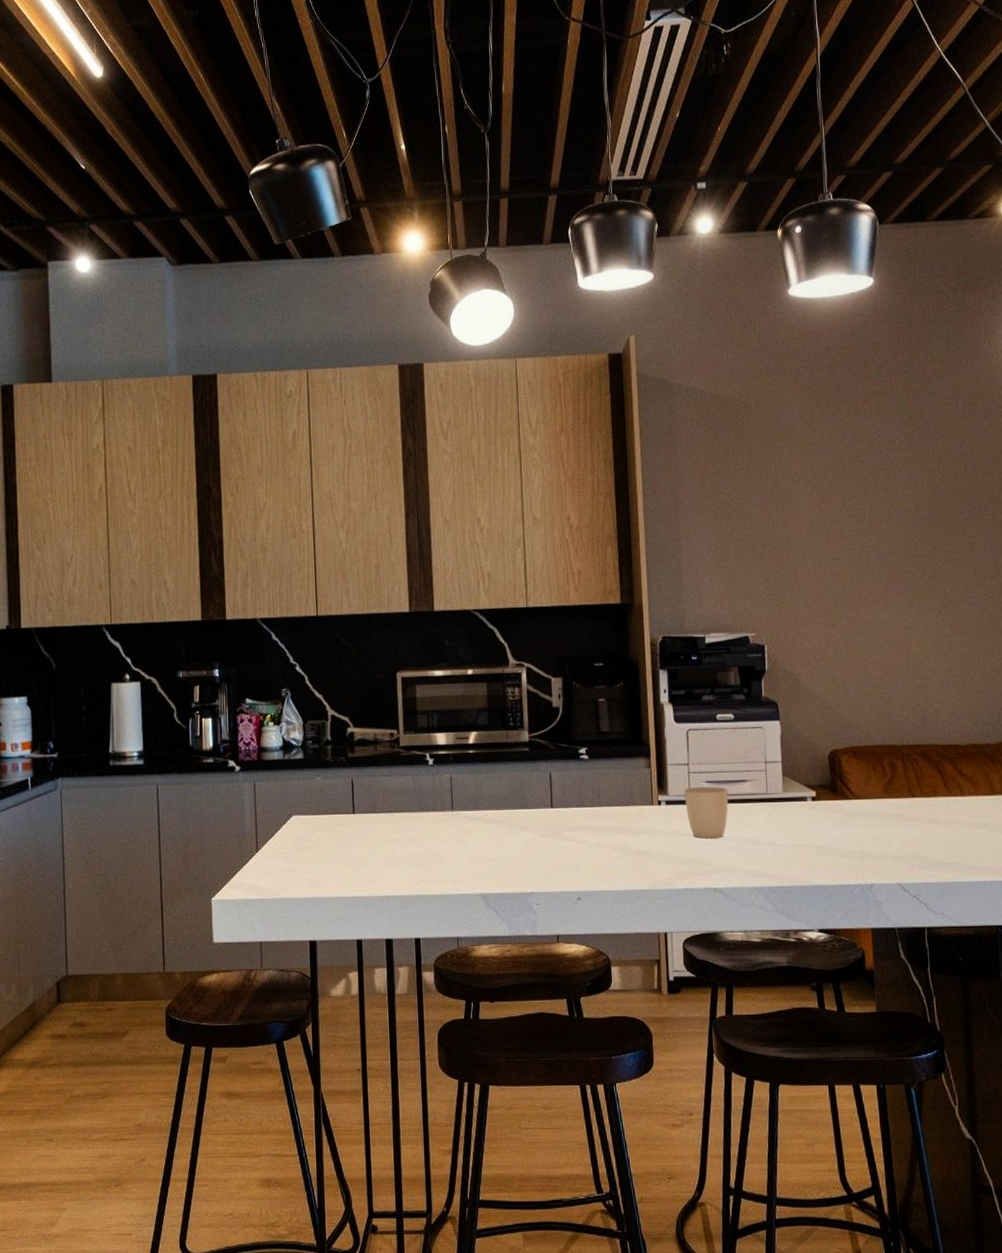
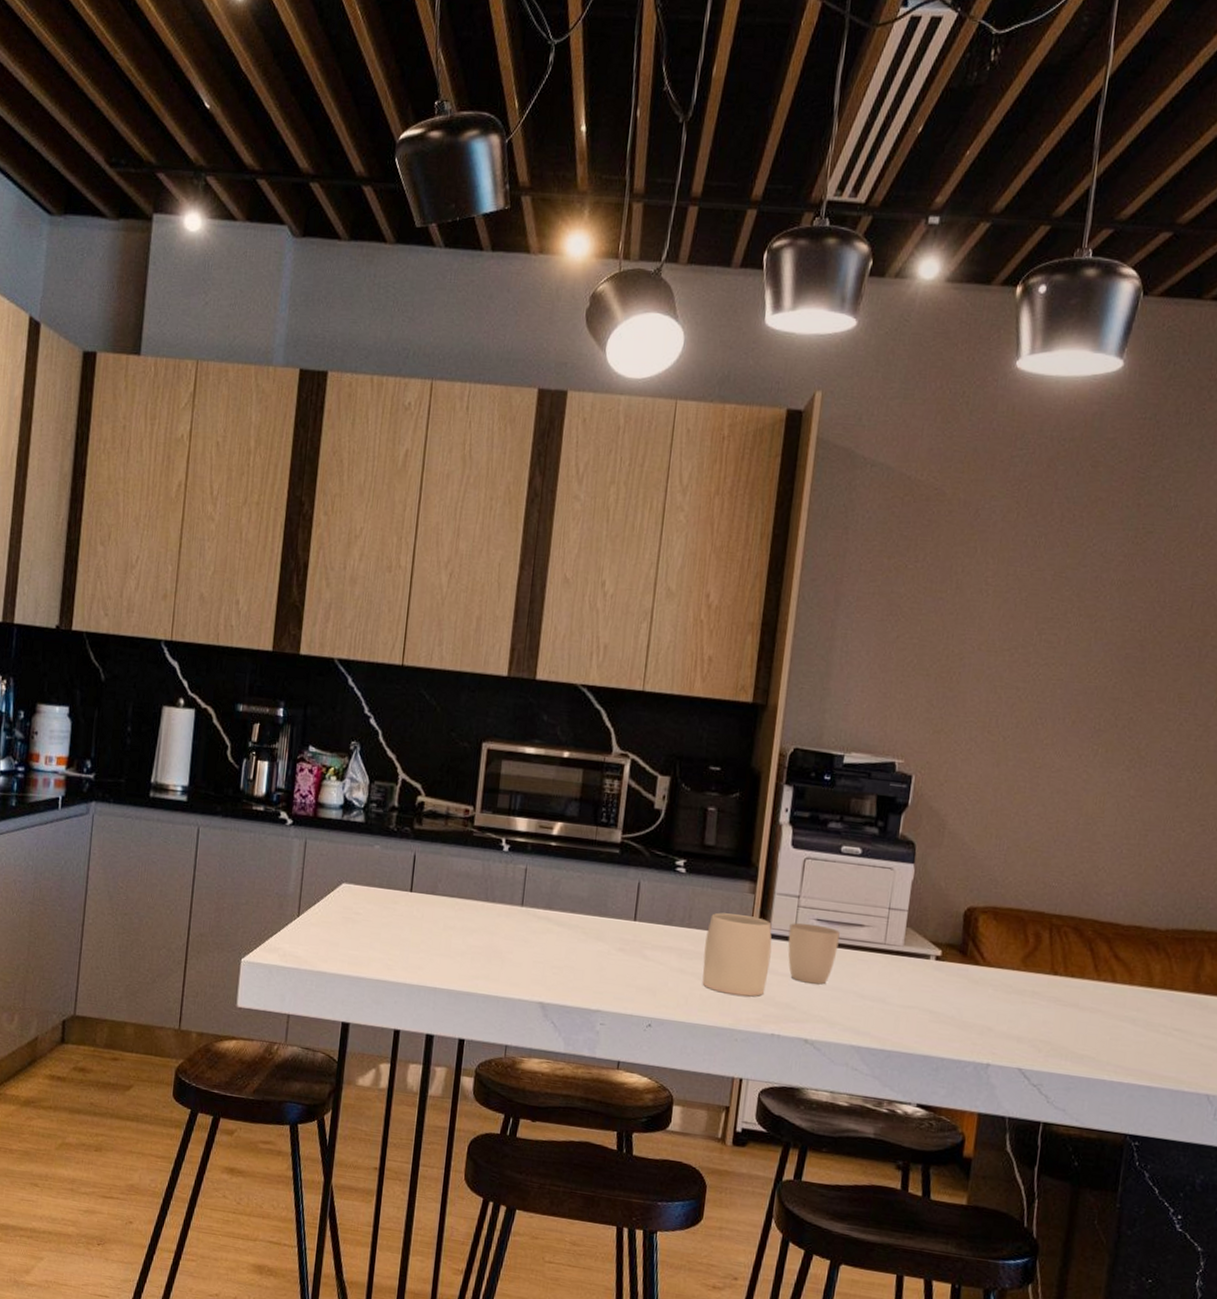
mug: none [615,788,674,859] -> present [702,912,772,997]

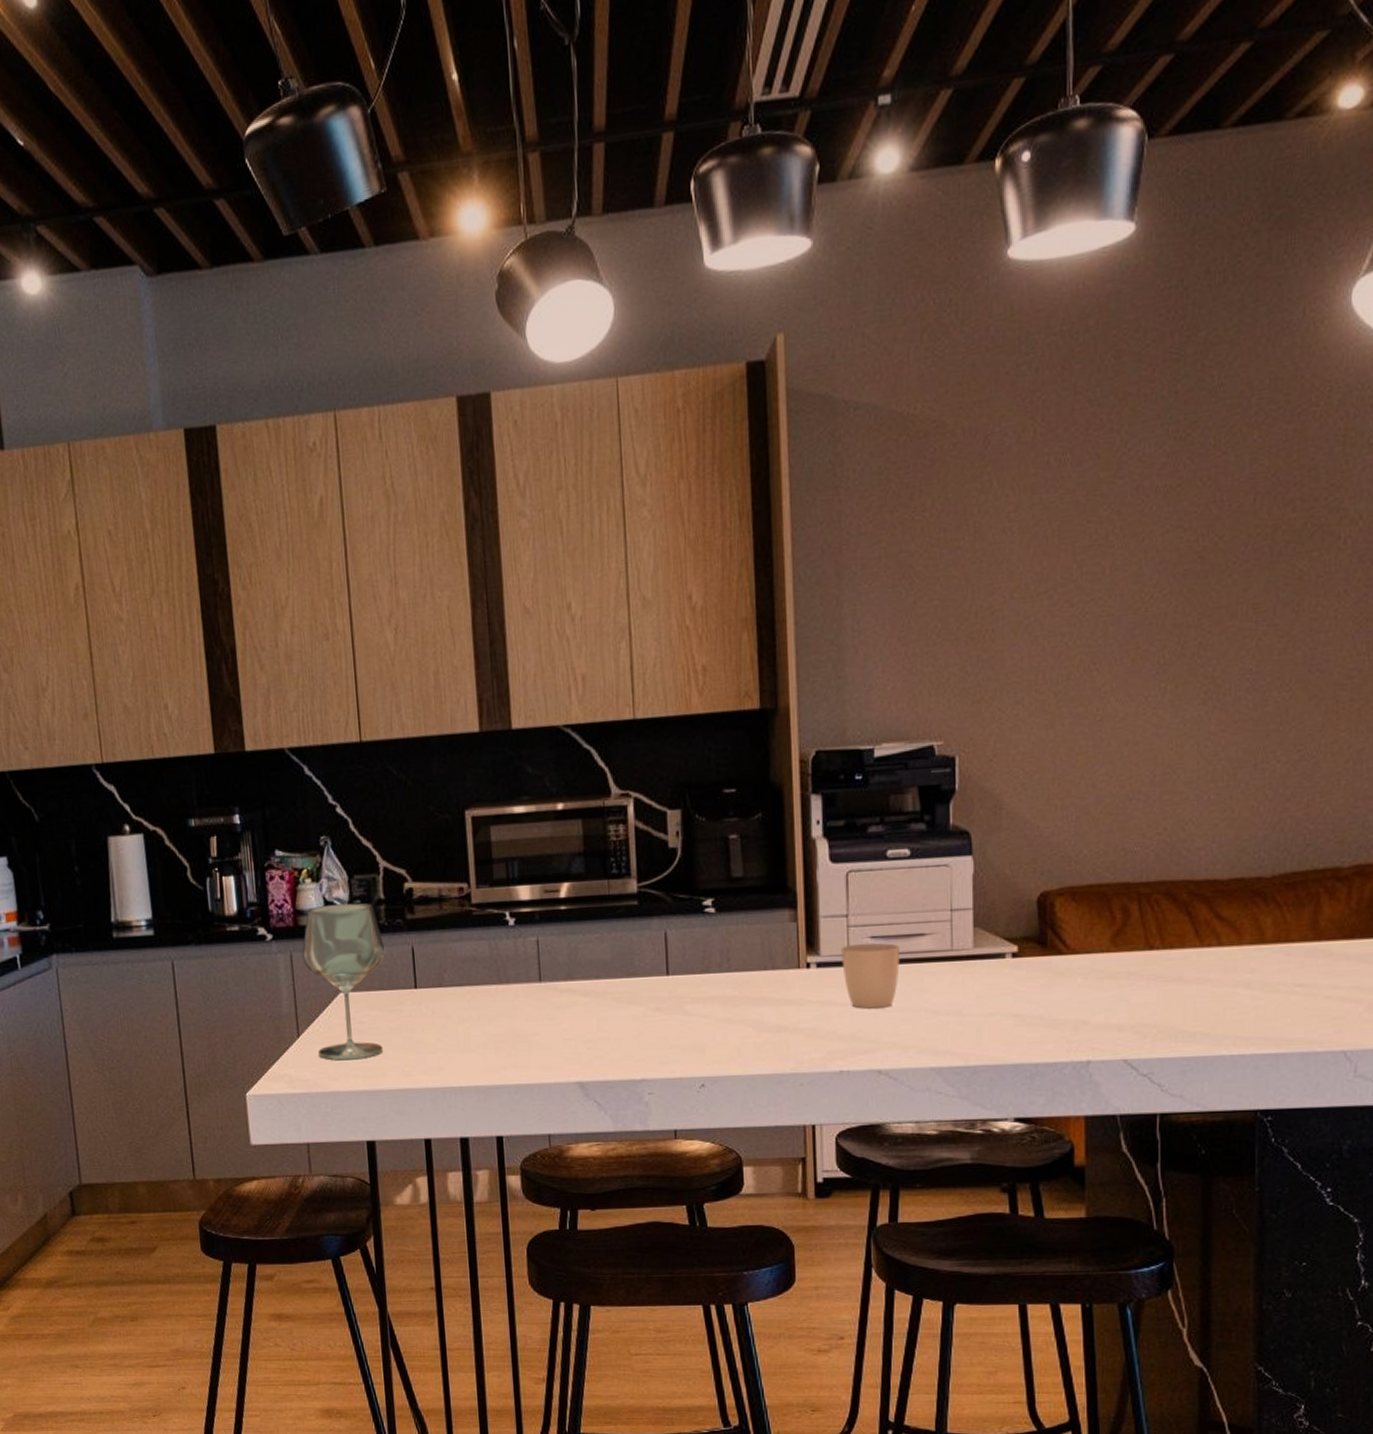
wine glass: none [314,802,391,947] -> present [301,902,386,1061]
mug: present [702,912,772,997] -> none [749,946,826,1037]

